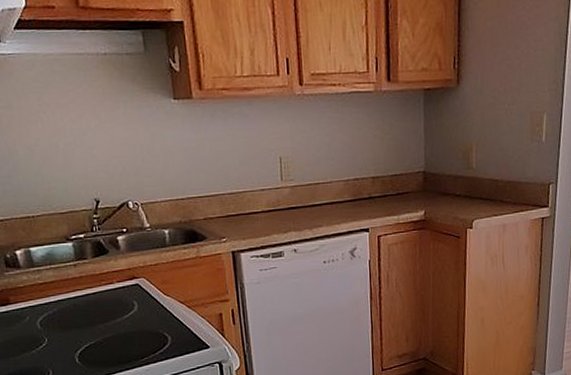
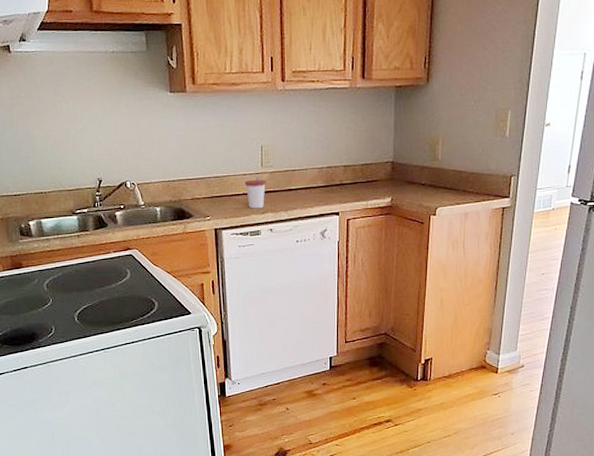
cup: none [263,193,288,228] -> present [244,178,267,209]

